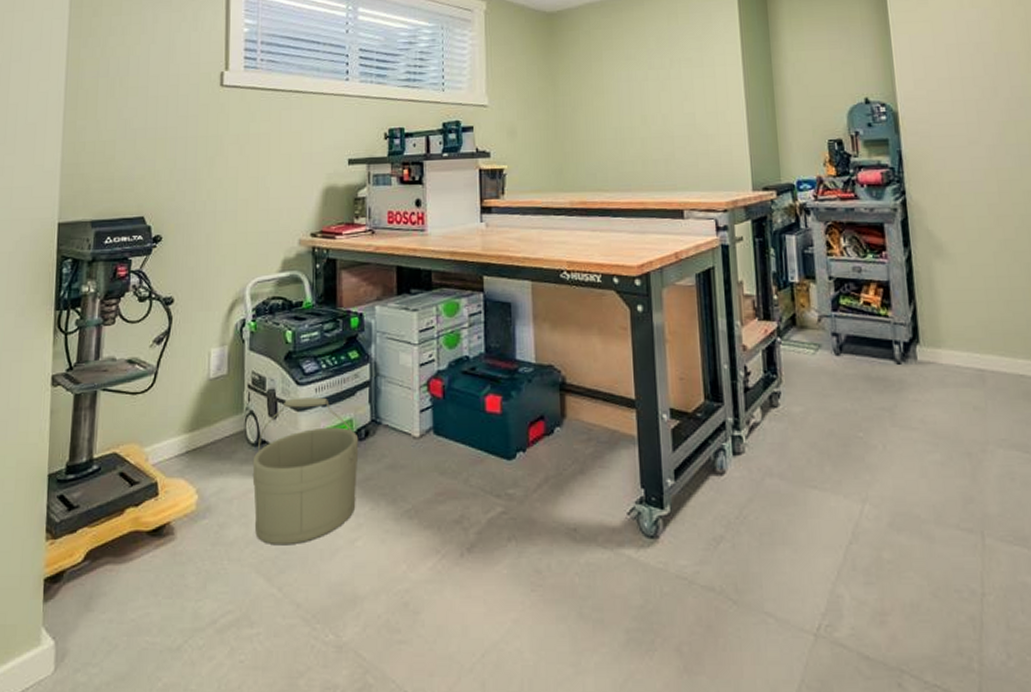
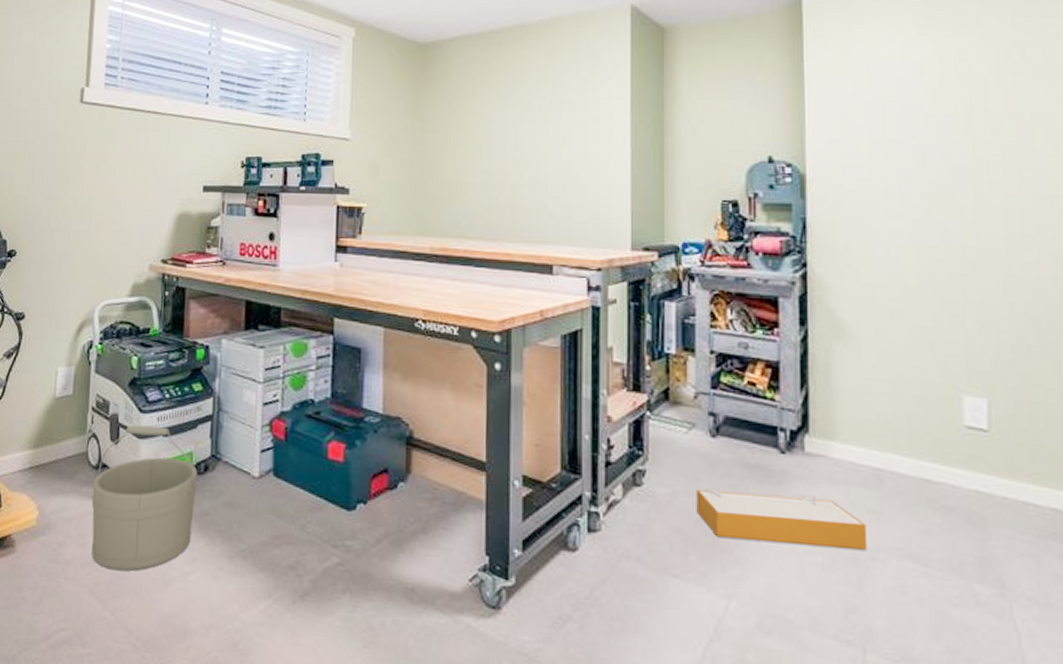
storage bin: none [826,398,977,448] -> present [696,487,866,550]

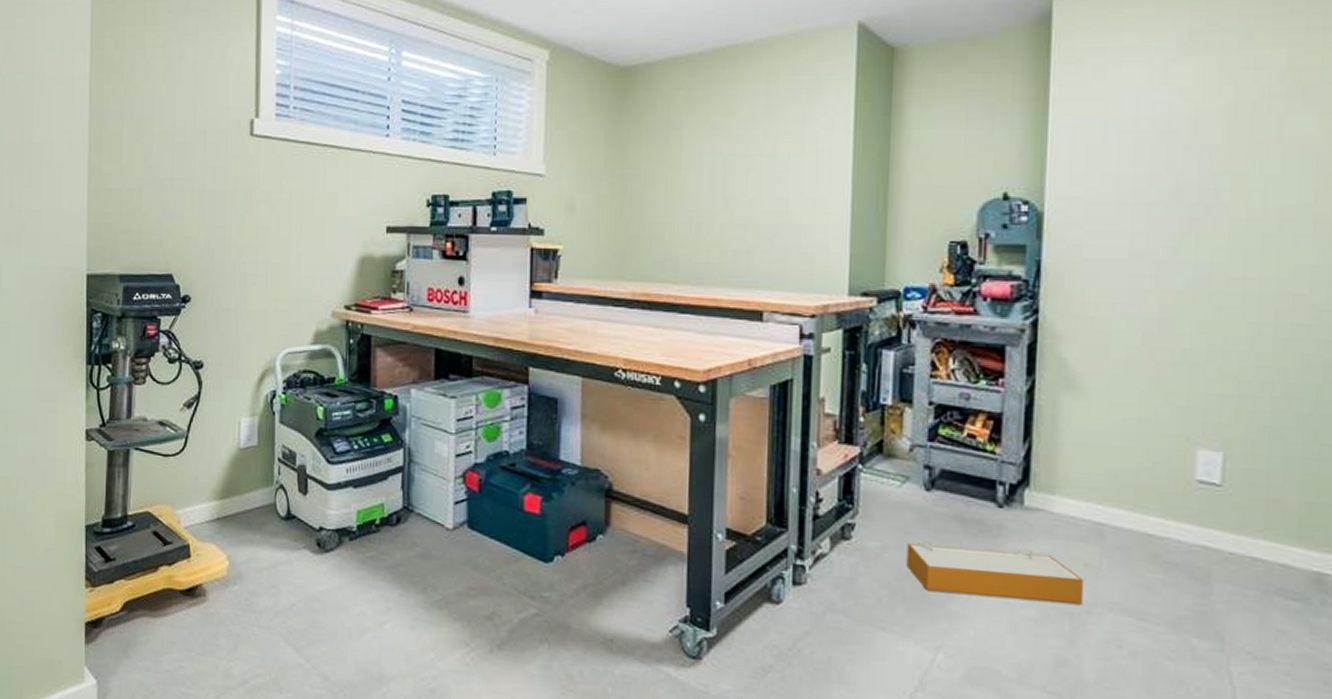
bucket: present [91,425,198,571] -> none [282,476,390,620]

